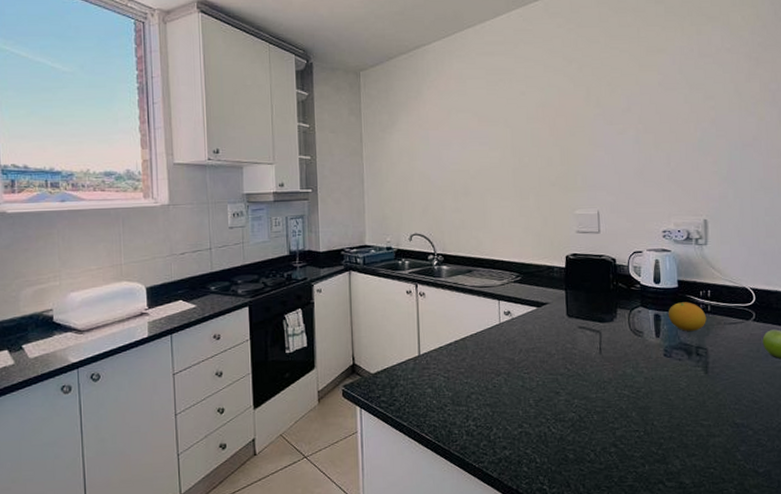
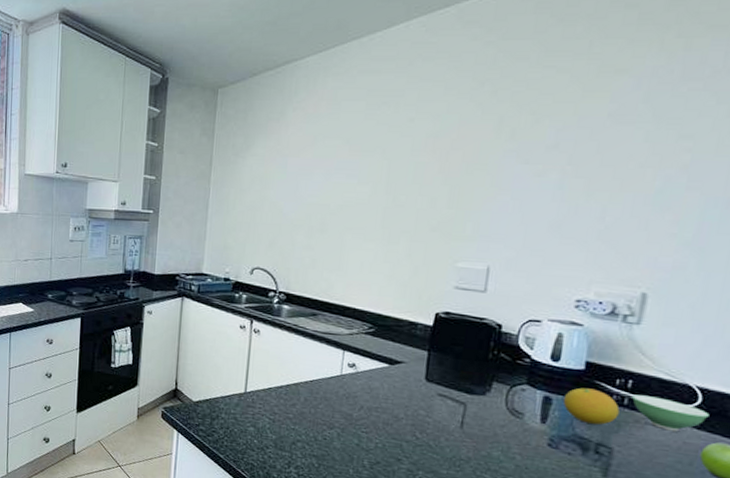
bowl: none [711,301,762,327] -> present [631,394,709,432]

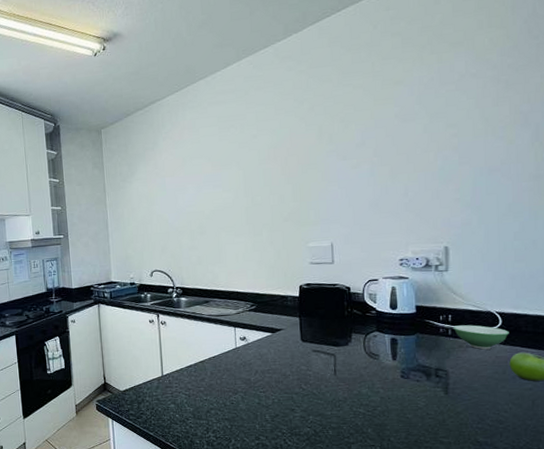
fruit: present [562,387,620,425] -> none [405,326,447,354]

